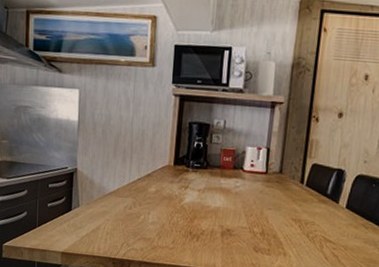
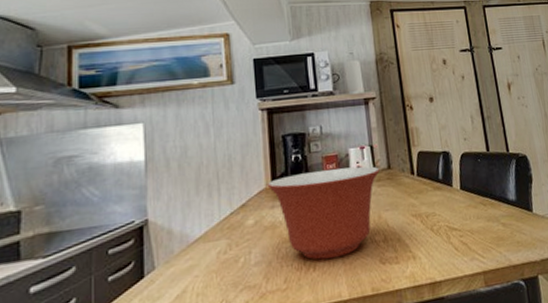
mixing bowl: none [170,159,272,236] -> present [267,166,380,260]

